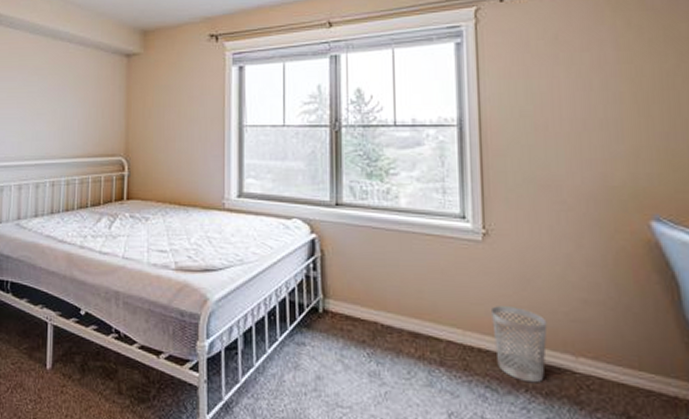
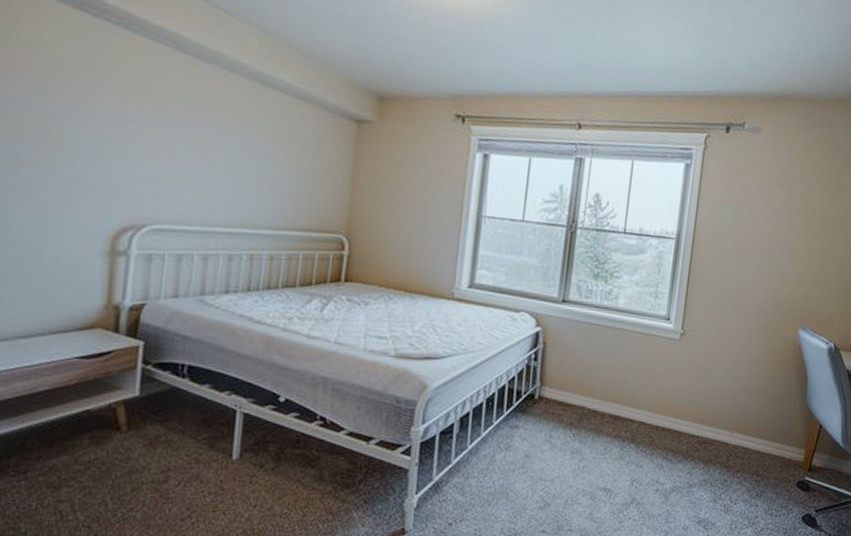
wastebasket: present [492,306,548,383] -> none [675,393,716,454]

